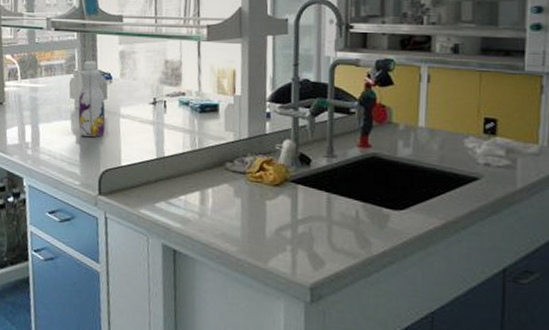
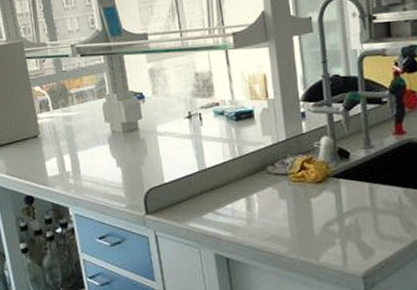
beverage bottle: present [78,61,106,137] -> none [112,82,144,158]

